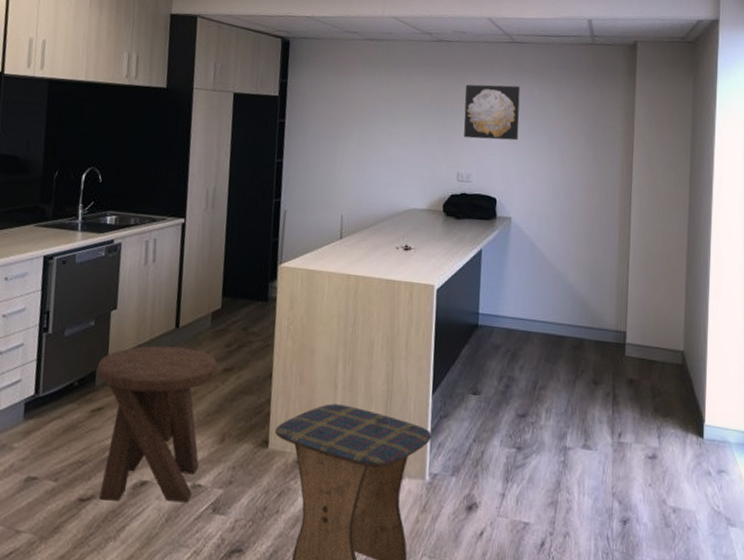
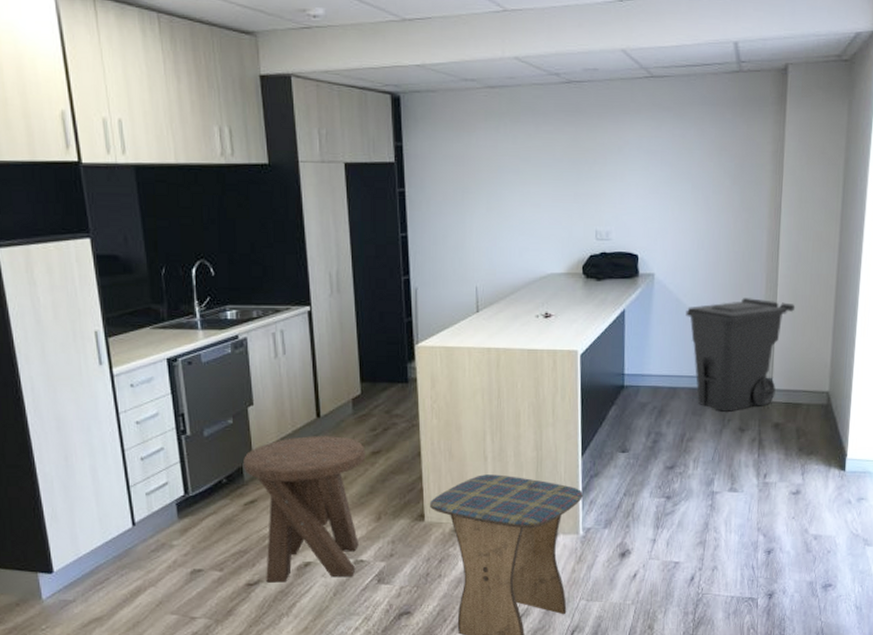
wall art: present [463,84,521,141] -> none [599,128,660,192]
trash can: none [540,249,648,362] -> present [685,298,796,412]

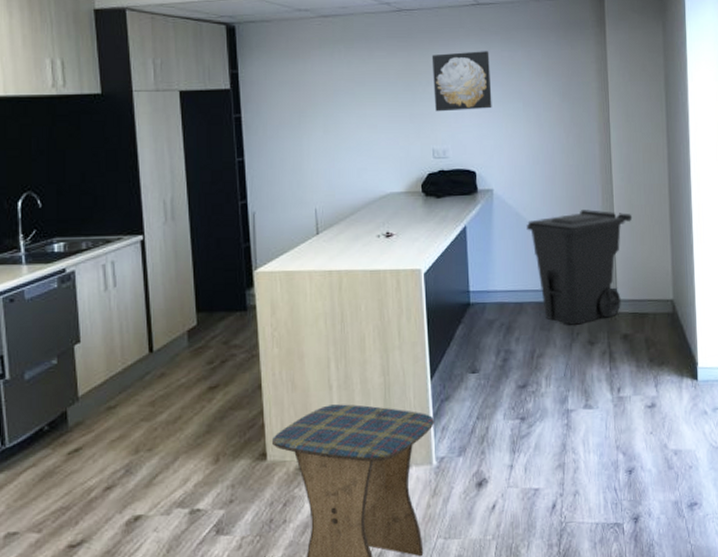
music stool: present [244,436,366,583] -> none [68,371,202,543]
wall art: none [599,128,660,192] -> present [431,51,492,112]

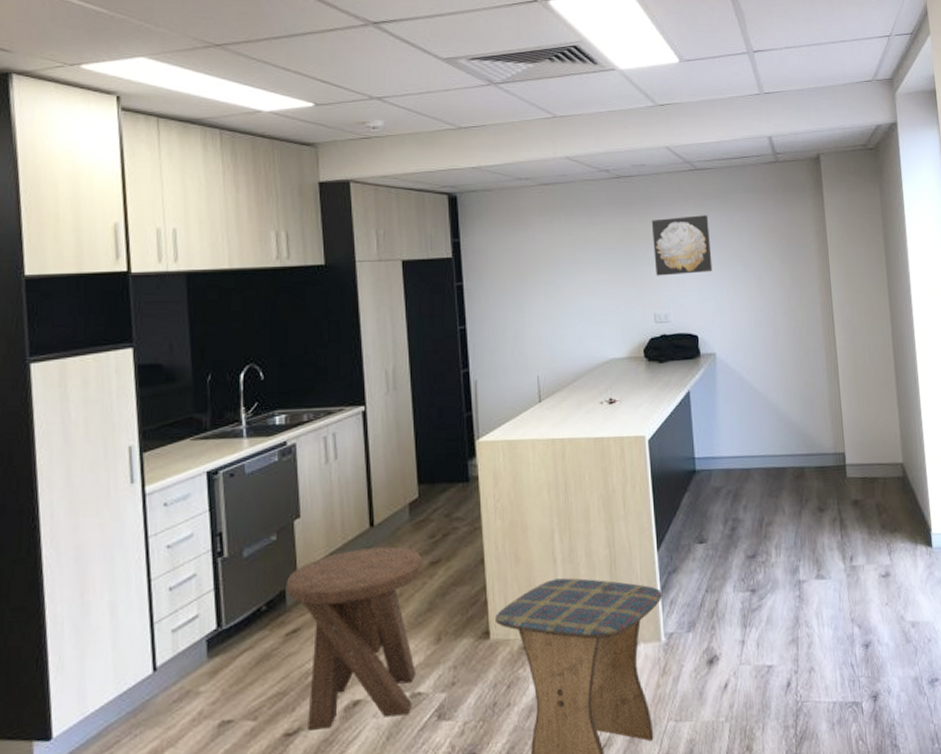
music stool: none [68,371,202,543] -> present [287,546,424,731]
trash can: present [526,210,633,325] -> none [750,372,858,491]

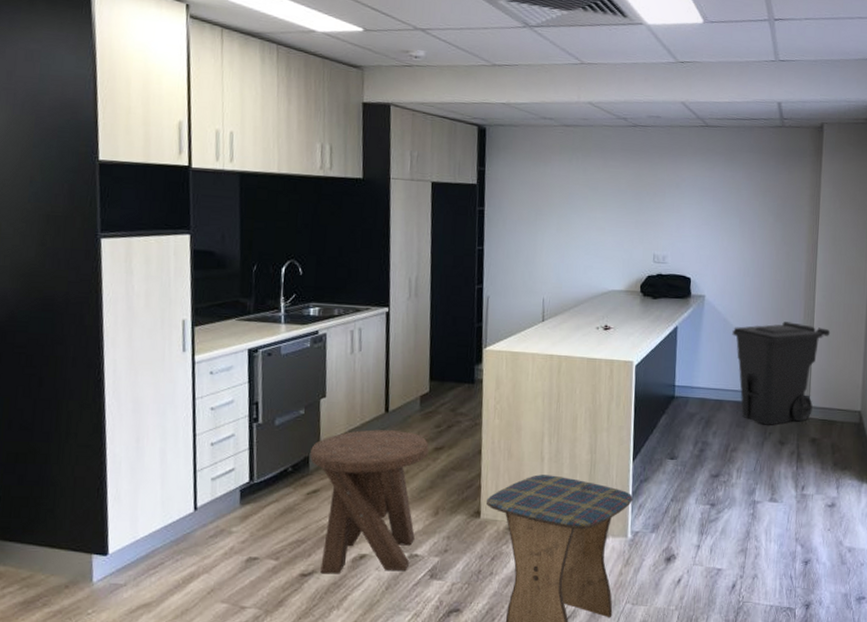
wall art: present [651,215,713,276] -> none [659,168,713,222]
trash can: none [750,372,858,491] -> present [732,322,831,425]

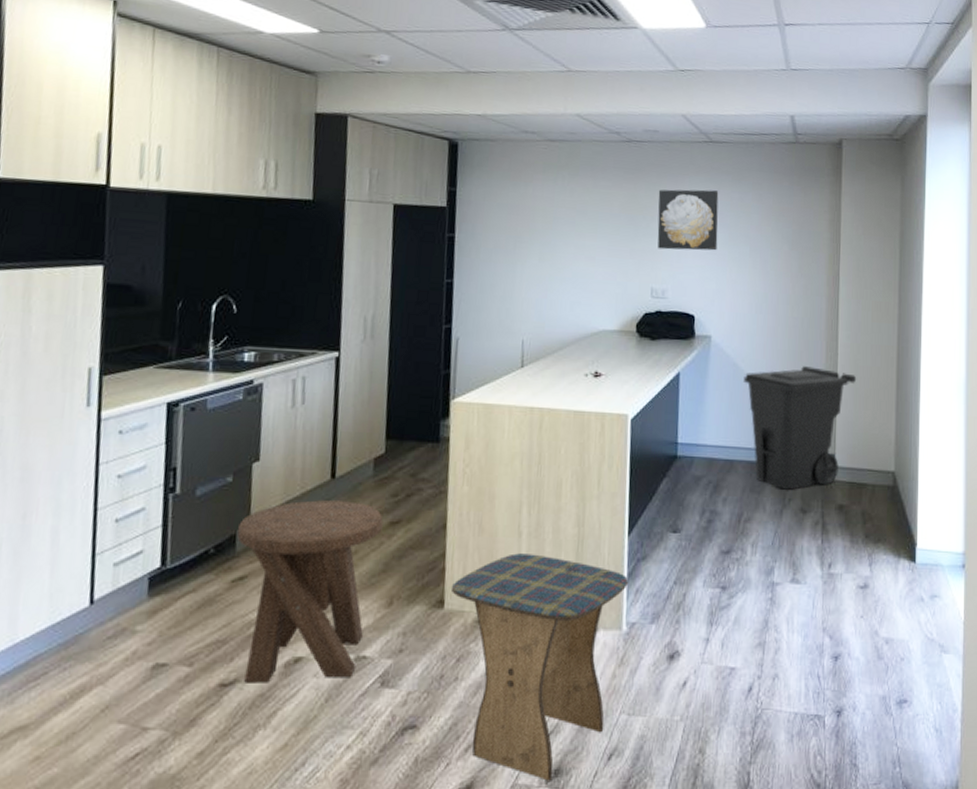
wall art: none [659,168,713,222] -> present [657,189,719,251]

